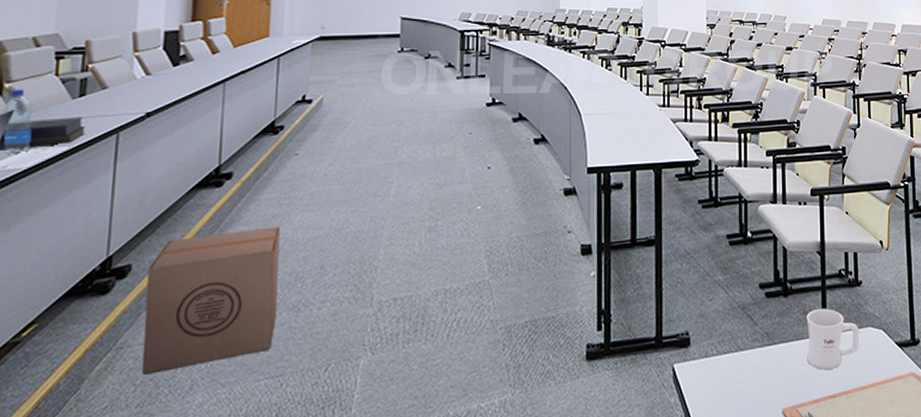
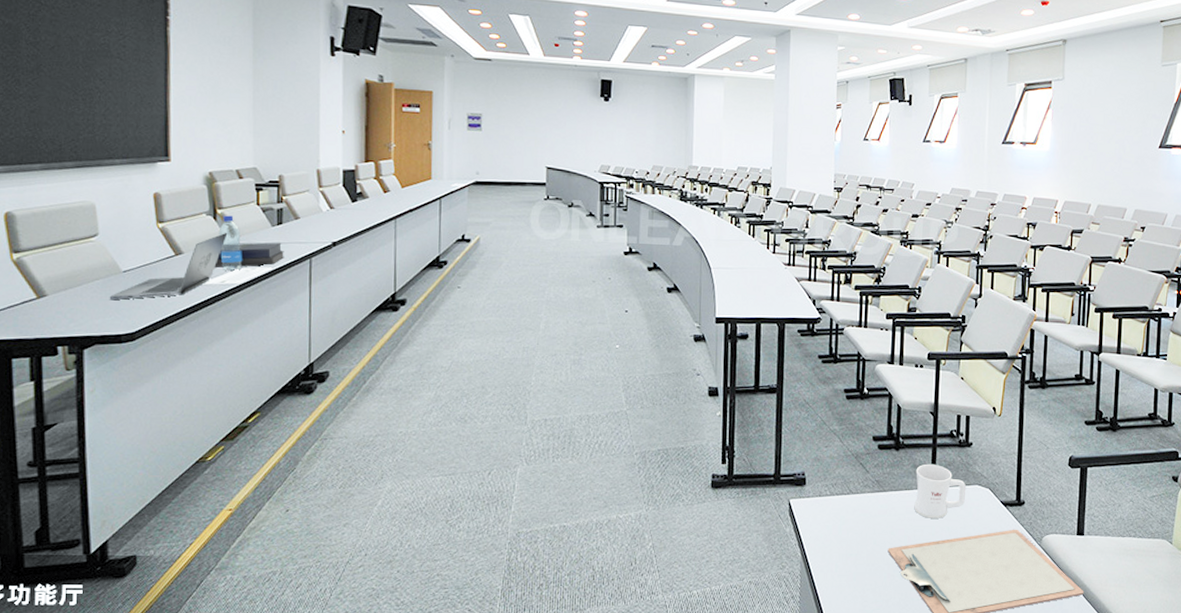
cardboard box: present [142,226,281,375] -> none [341,349,448,463]

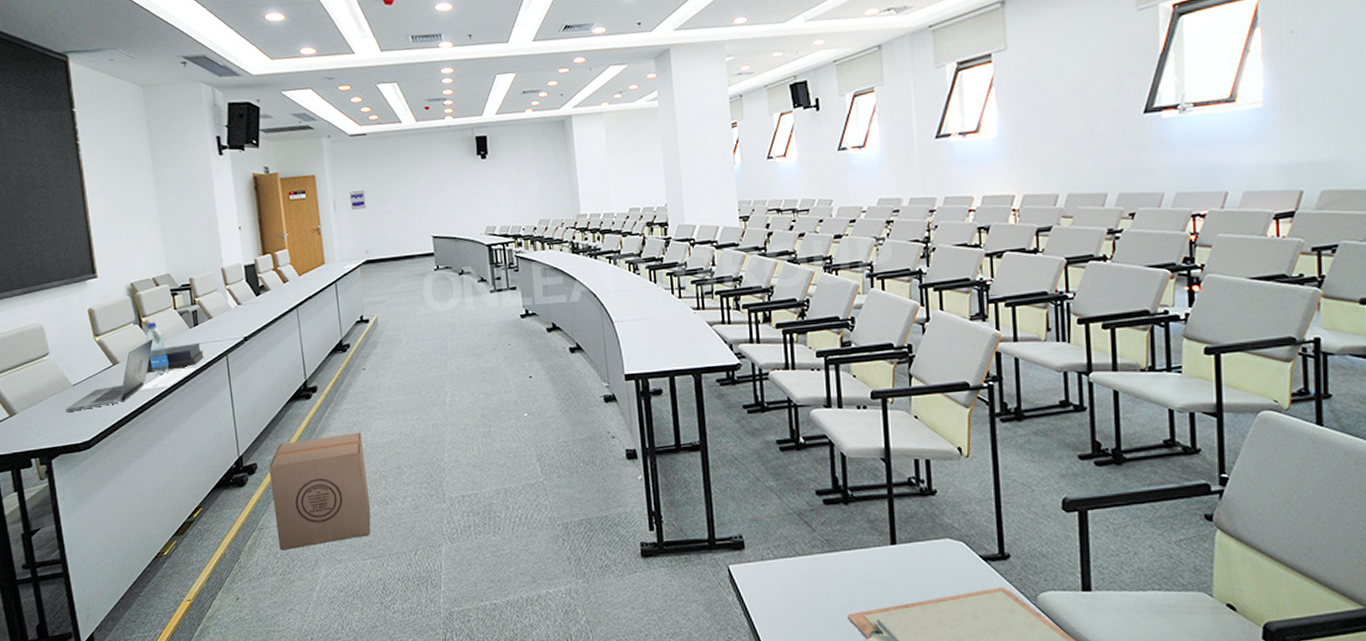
cardboard box: none [341,349,448,463] -> present [269,432,371,550]
mug: present [914,464,967,519] -> none [871,517,935,579]

